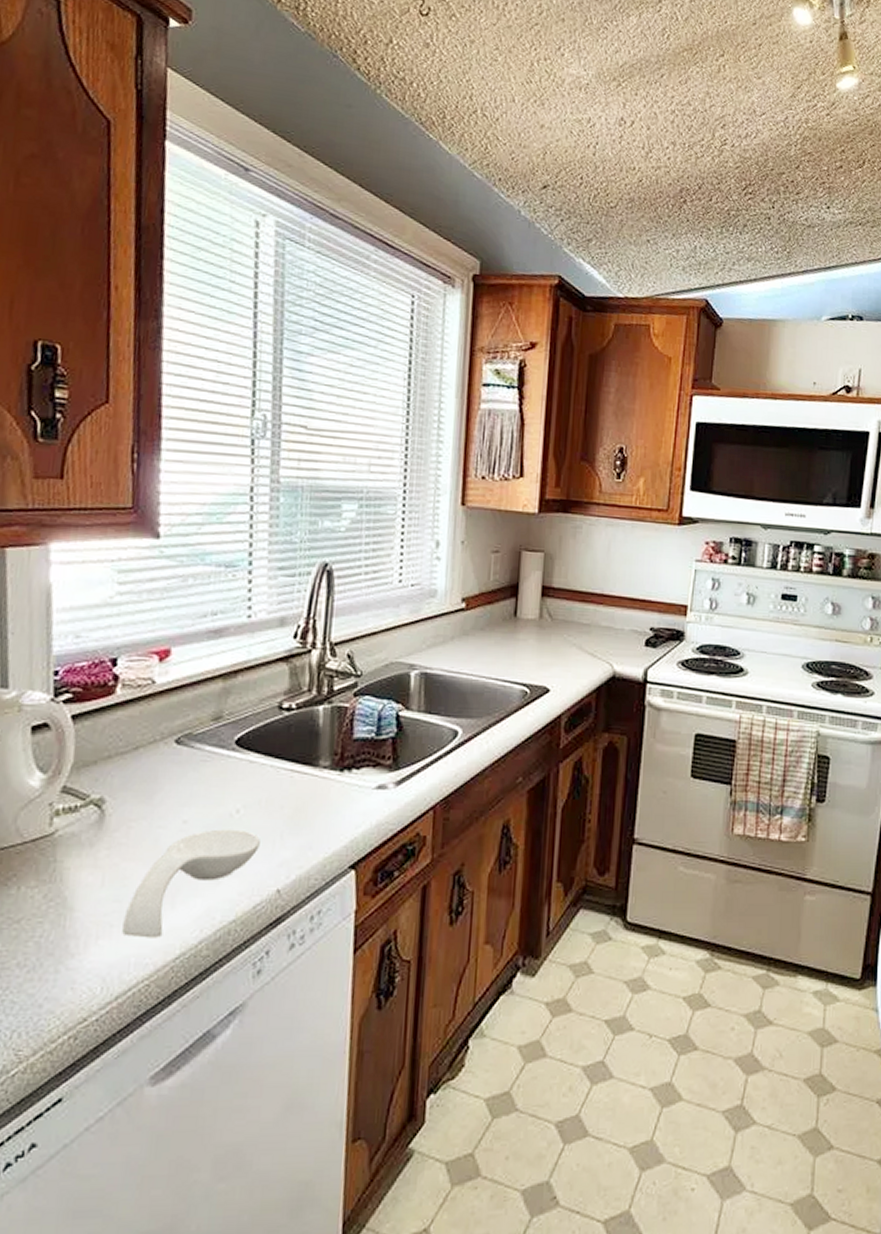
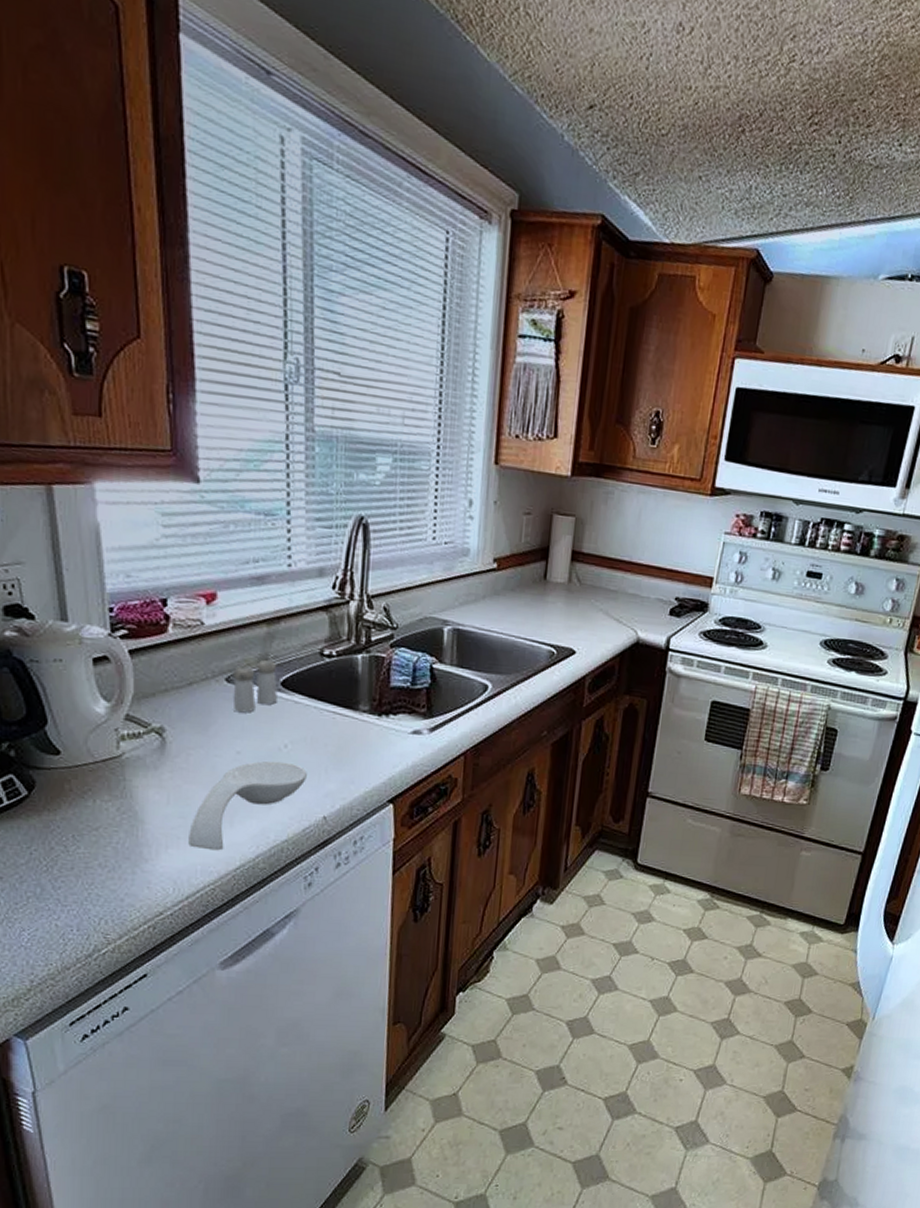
salt and pepper shaker: none [182,716,232,777] -> present [232,659,278,713]

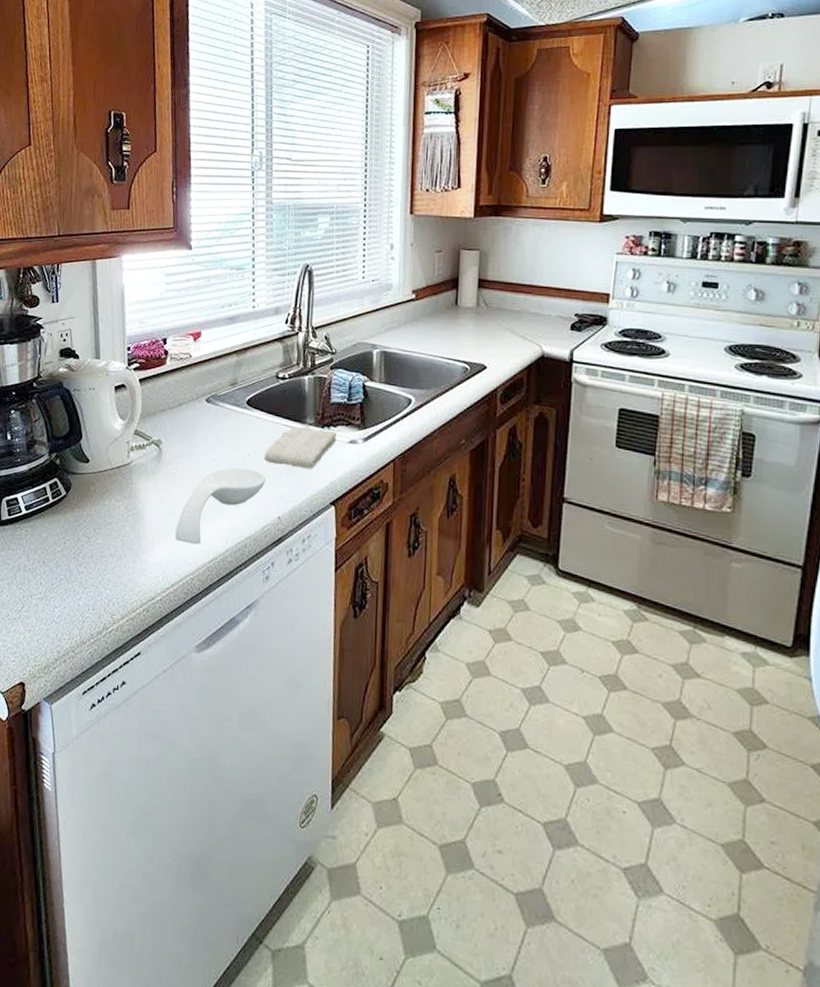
salt and pepper shaker: present [232,659,278,713] -> none [211,383,244,427]
washcloth: none [305,714,397,762] -> present [264,427,337,469]

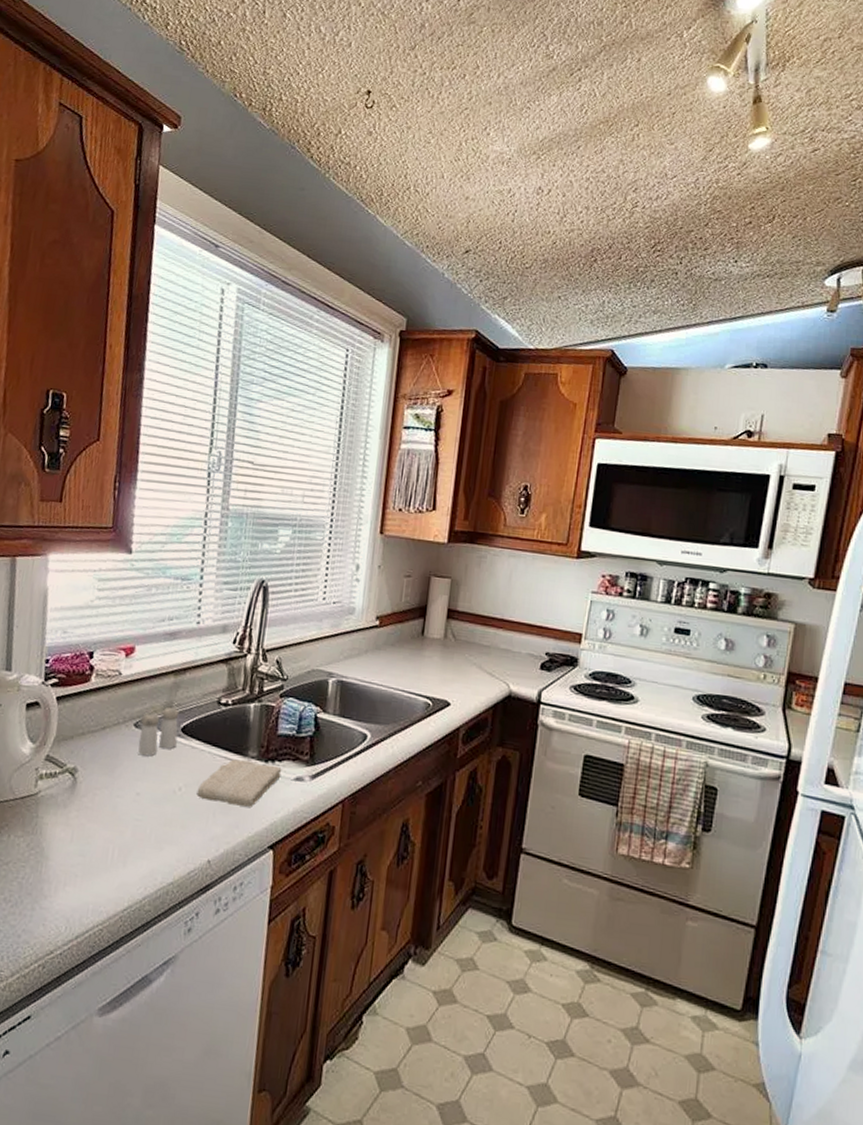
spoon rest: present [175,467,266,545] -> none [84,803,197,891]
salt and pepper shaker: none [211,383,244,427] -> present [138,707,180,757]

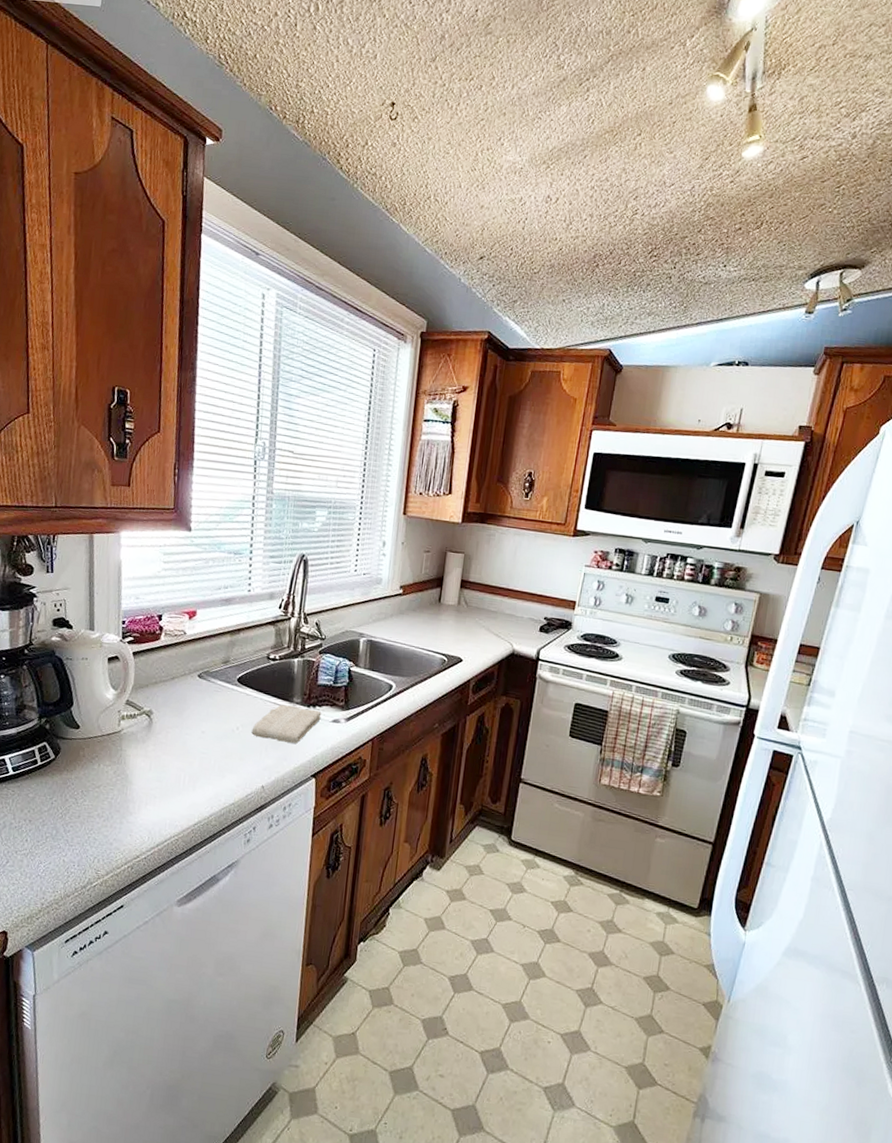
salt and pepper shaker: present [138,707,180,757] -> none [202,661,236,702]

